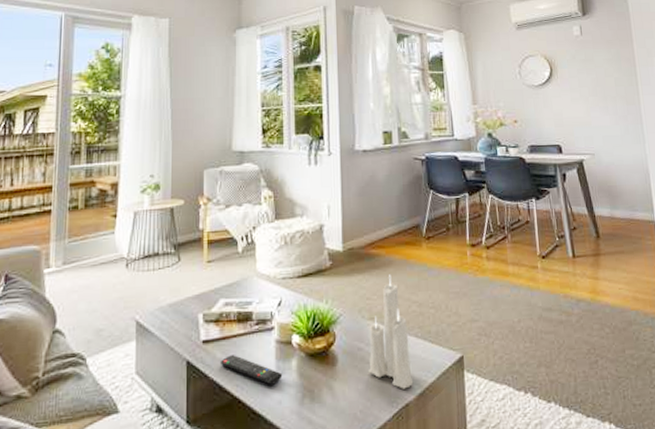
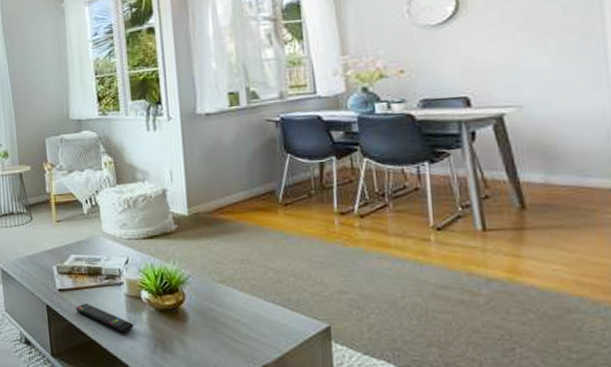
candle: present [369,274,412,389] -> none [220,240,271,351]

